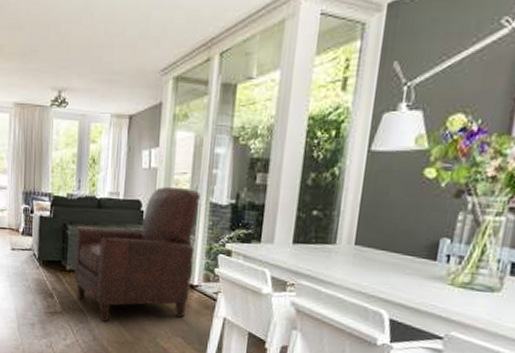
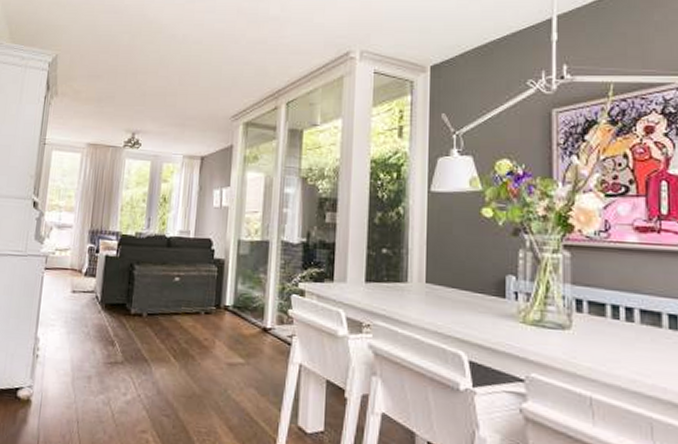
chair: present [74,187,200,321] -> none [138,226,272,372]

